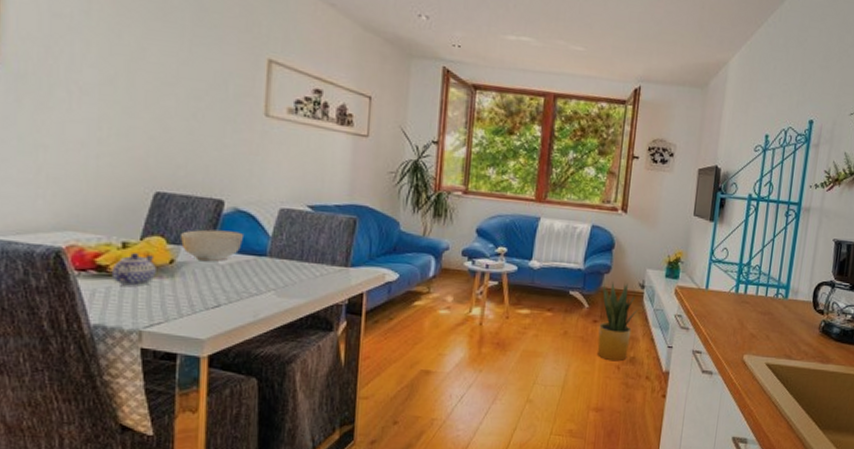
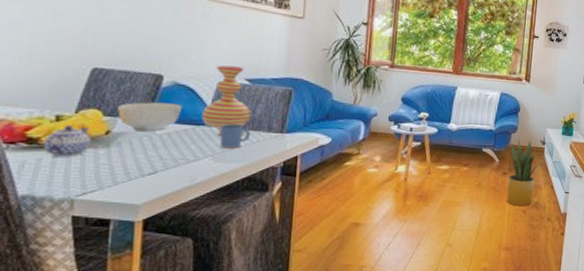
vase: none [264,190,315,269] -> present [202,65,252,137]
mug: none [282,255,313,283] -> present [219,124,250,149]

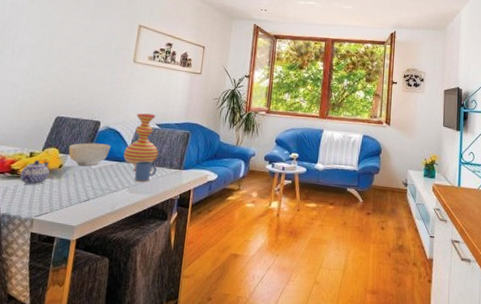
planter: present [506,139,541,207] -> none [371,180,404,249]

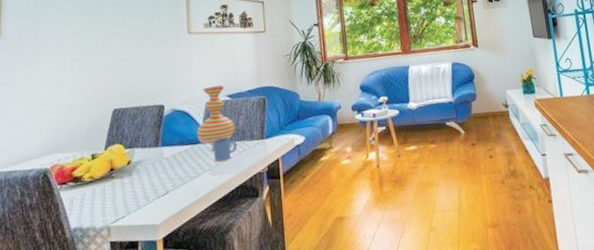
teapot: present [19,160,50,185] -> none [84,161,118,191]
bowl: present [68,142,111,167] -> none [133,127,181,158]

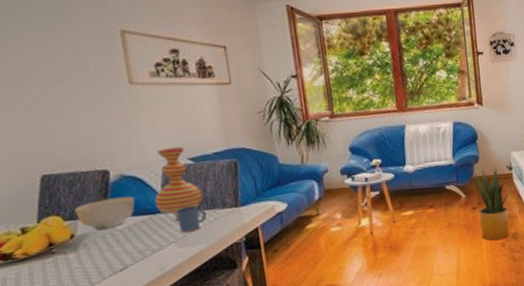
bowl: none [133,127,181,158] -> present [73,196,135,231]
planter: none [472,105,509,178] -> present [474,168,512,241]

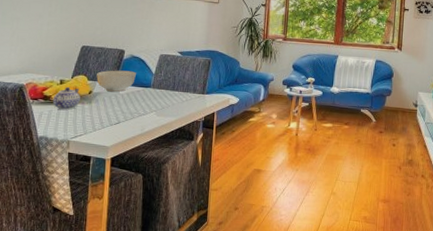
teapot: none [16,235,60,269] -> present [52,87,81,110]
vase: present [154,147,204,222] -> none [149,42,182,96]
mug: present [175,205,207,233] -> none [160,86,181,106]
planter: present [474,168,512,241] -> none [383,102,414,163]

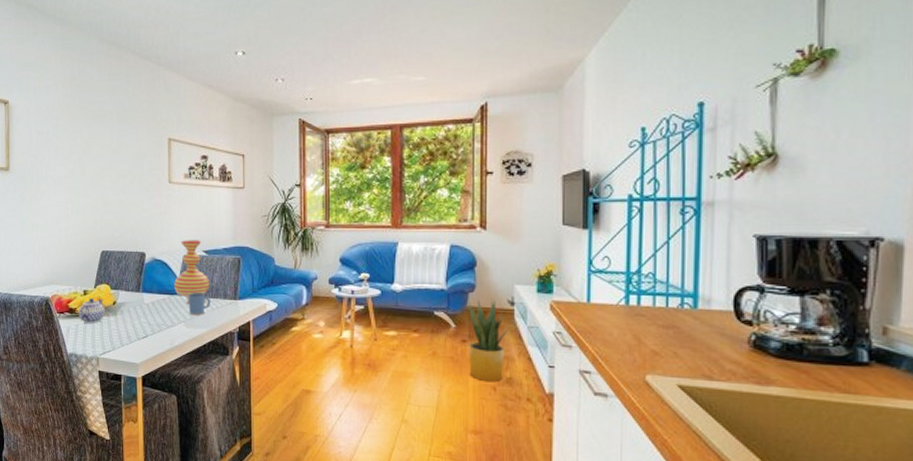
bowl: present [96,70,136,92] -> none [118,276,160,302]
vase: none [149,42,182,96] -> present [174,240,210,304]
mug: none [160,86,181,106] -> present [188,293,210,315]
planter: none [383,102,414,163] -> present [468,300,511,382]

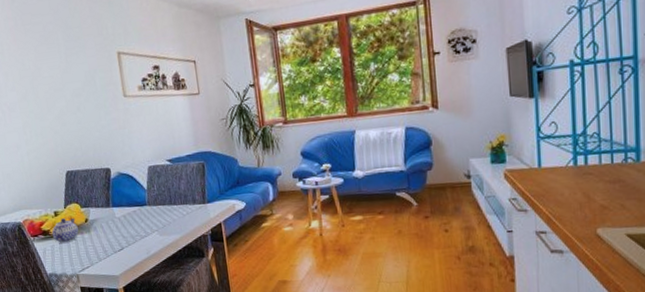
vase: present [174,240,210,304] -> none [142,150,178,214]
mug: present [188,293,210,315] -> none [157,201,181,223]
planter: present [468,300,511,382] -> none [427,175,470,253]

